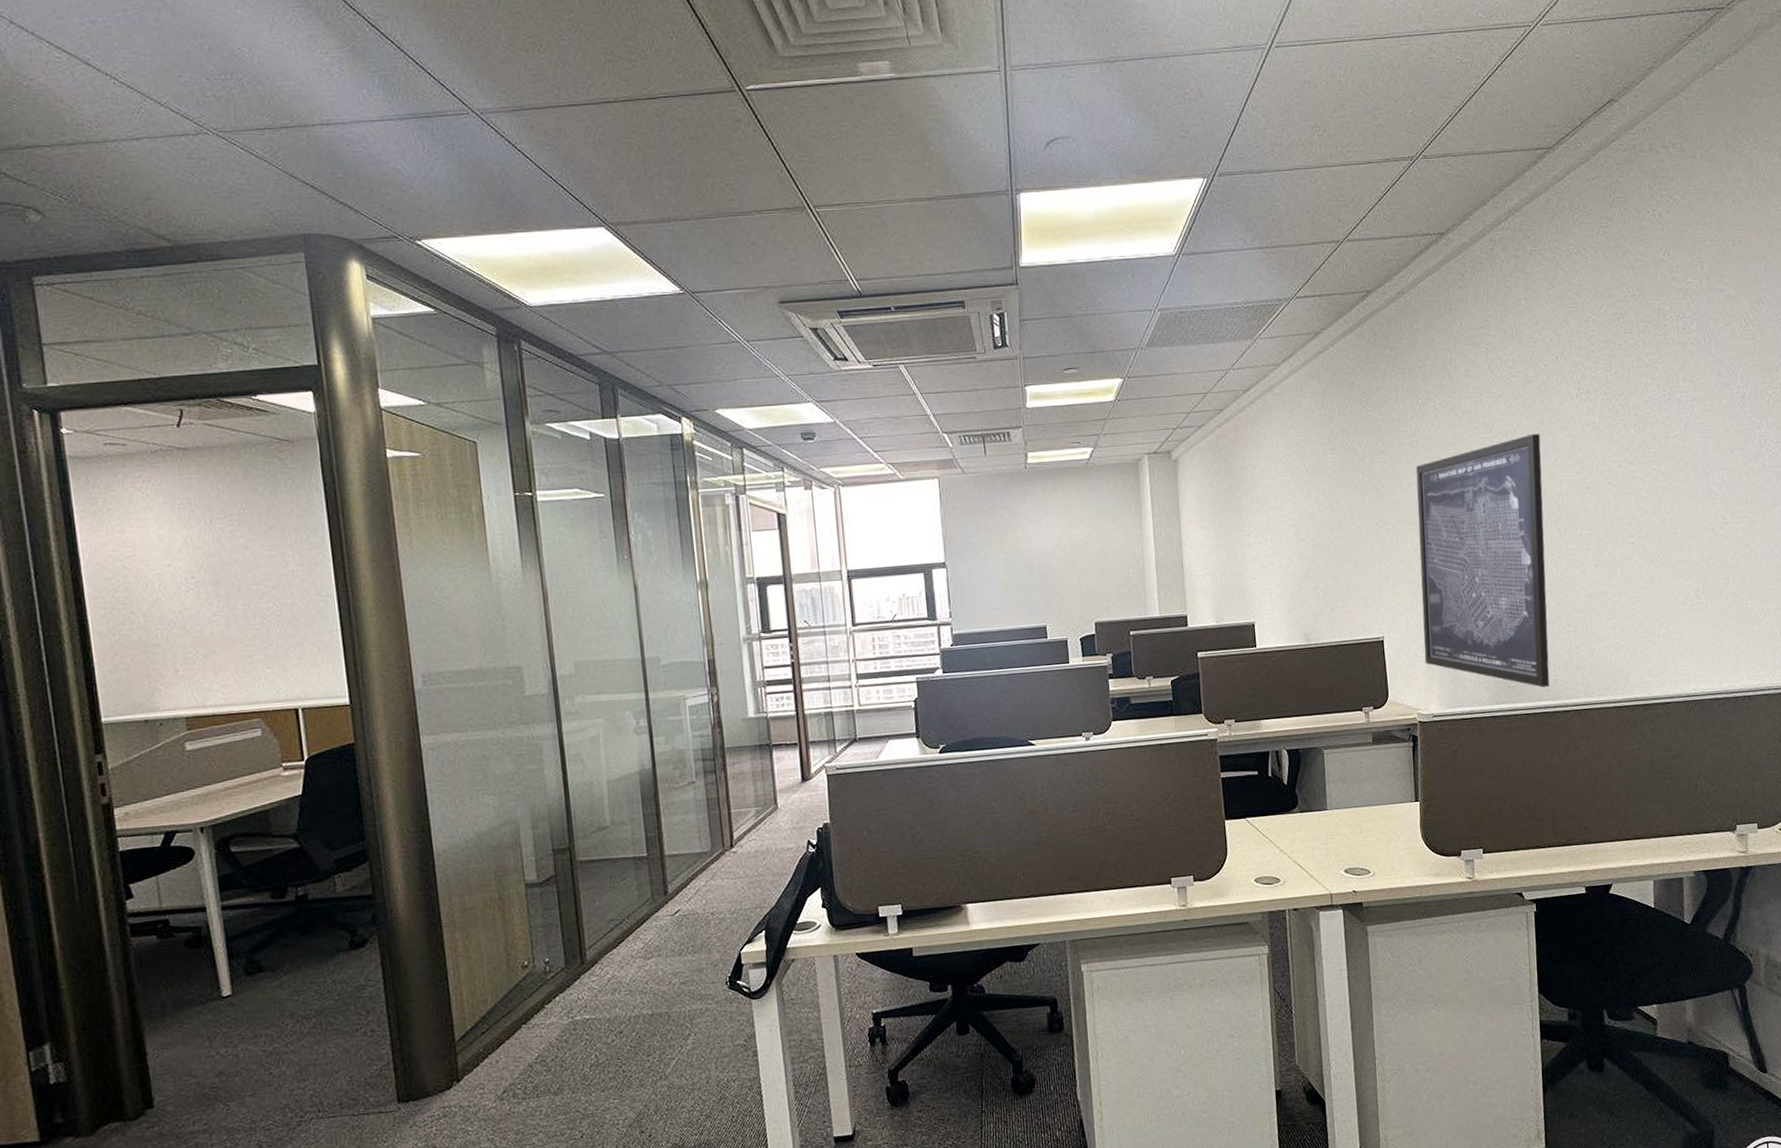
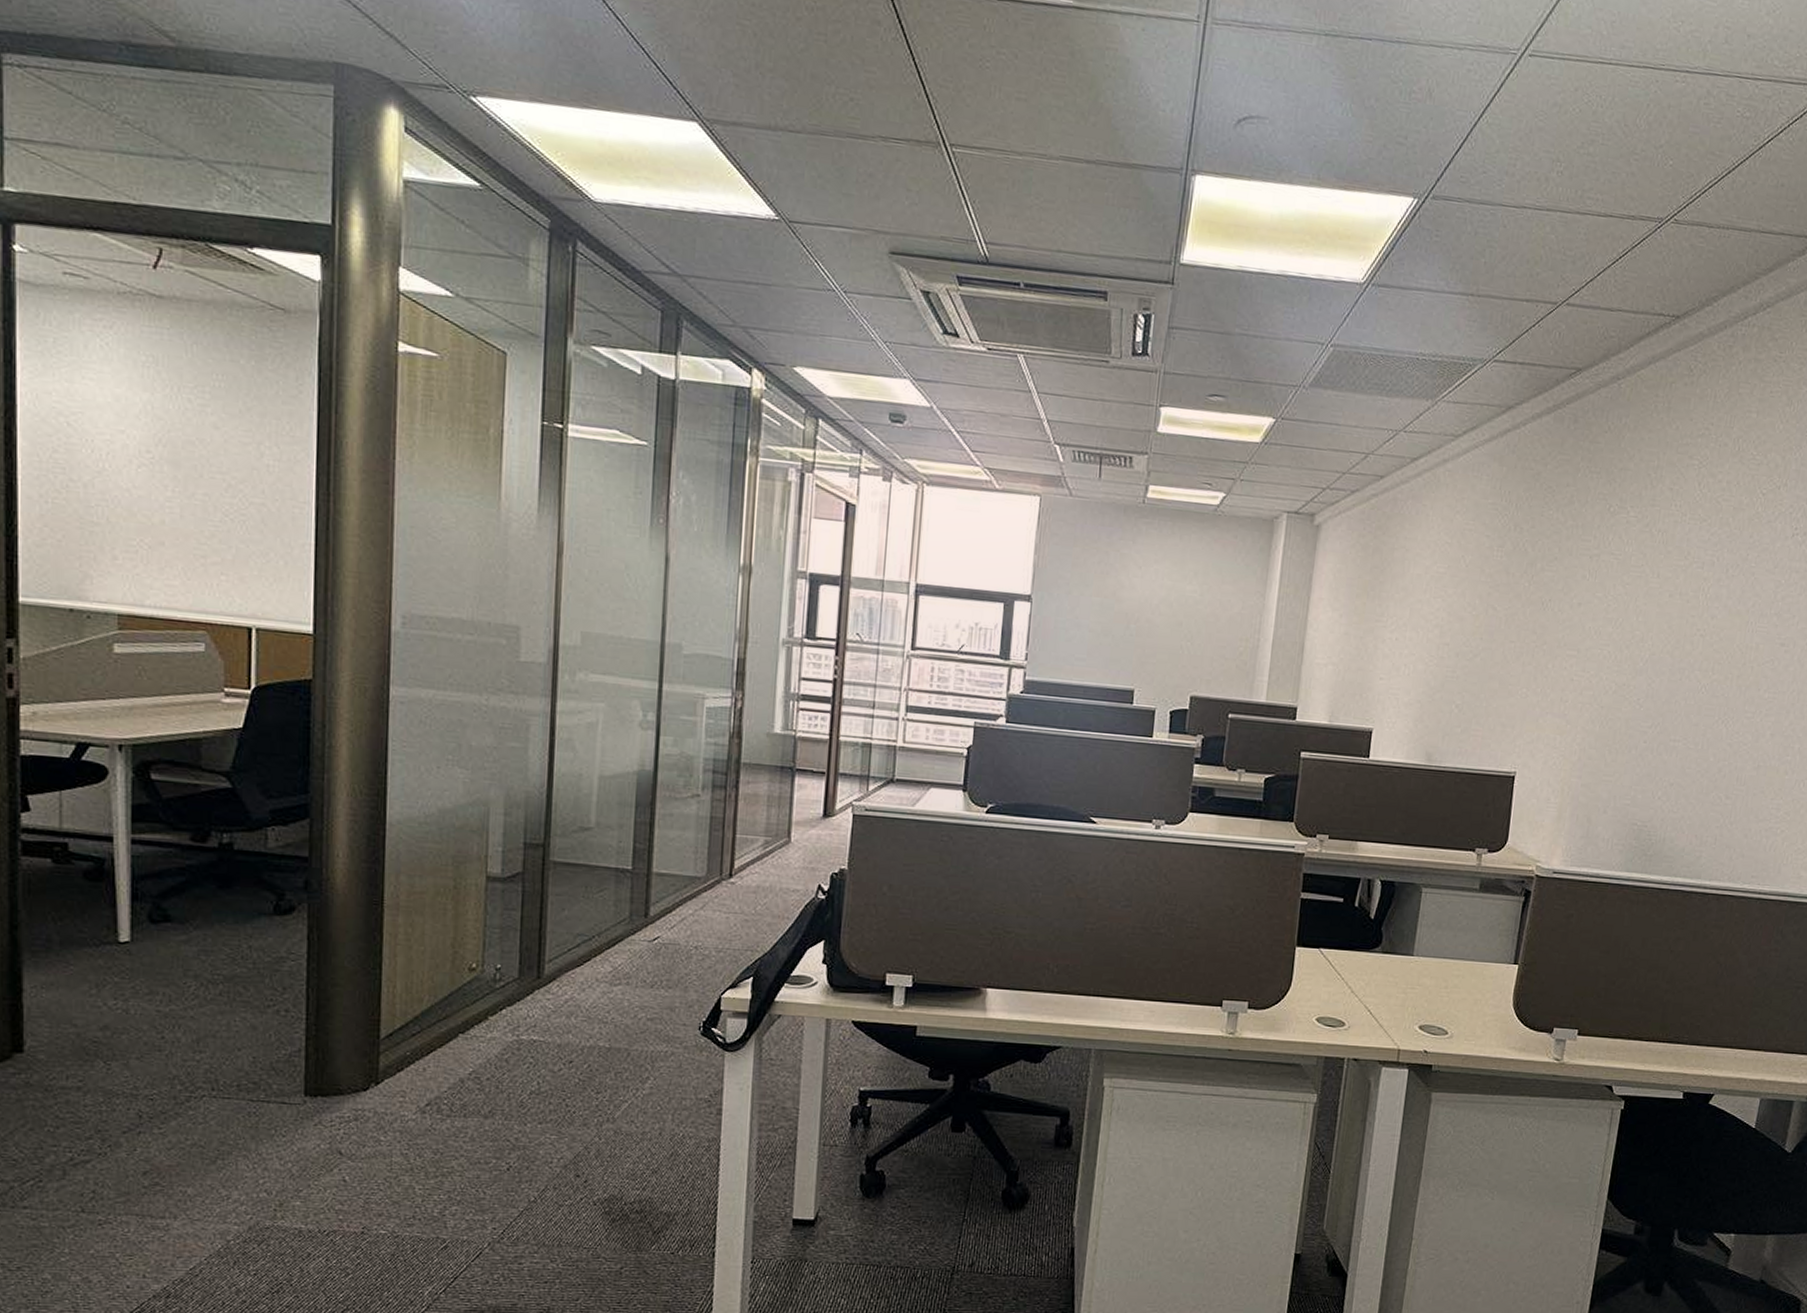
wall art: present [1415,433,1550,688] -> none [1556,570,1741,863]

